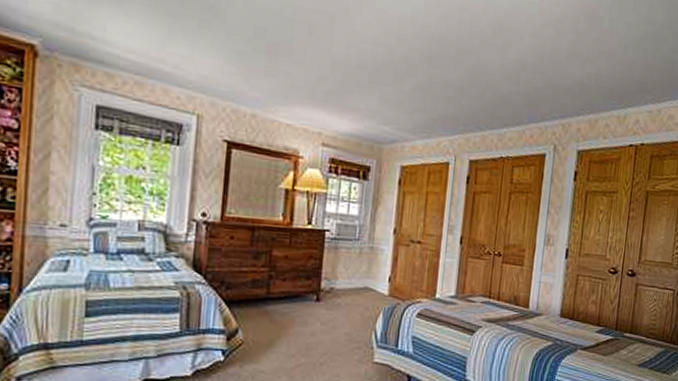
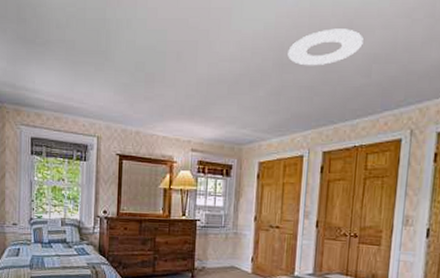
ceiling light: none [436,26,513,65] -> present [288,28,364,66]

